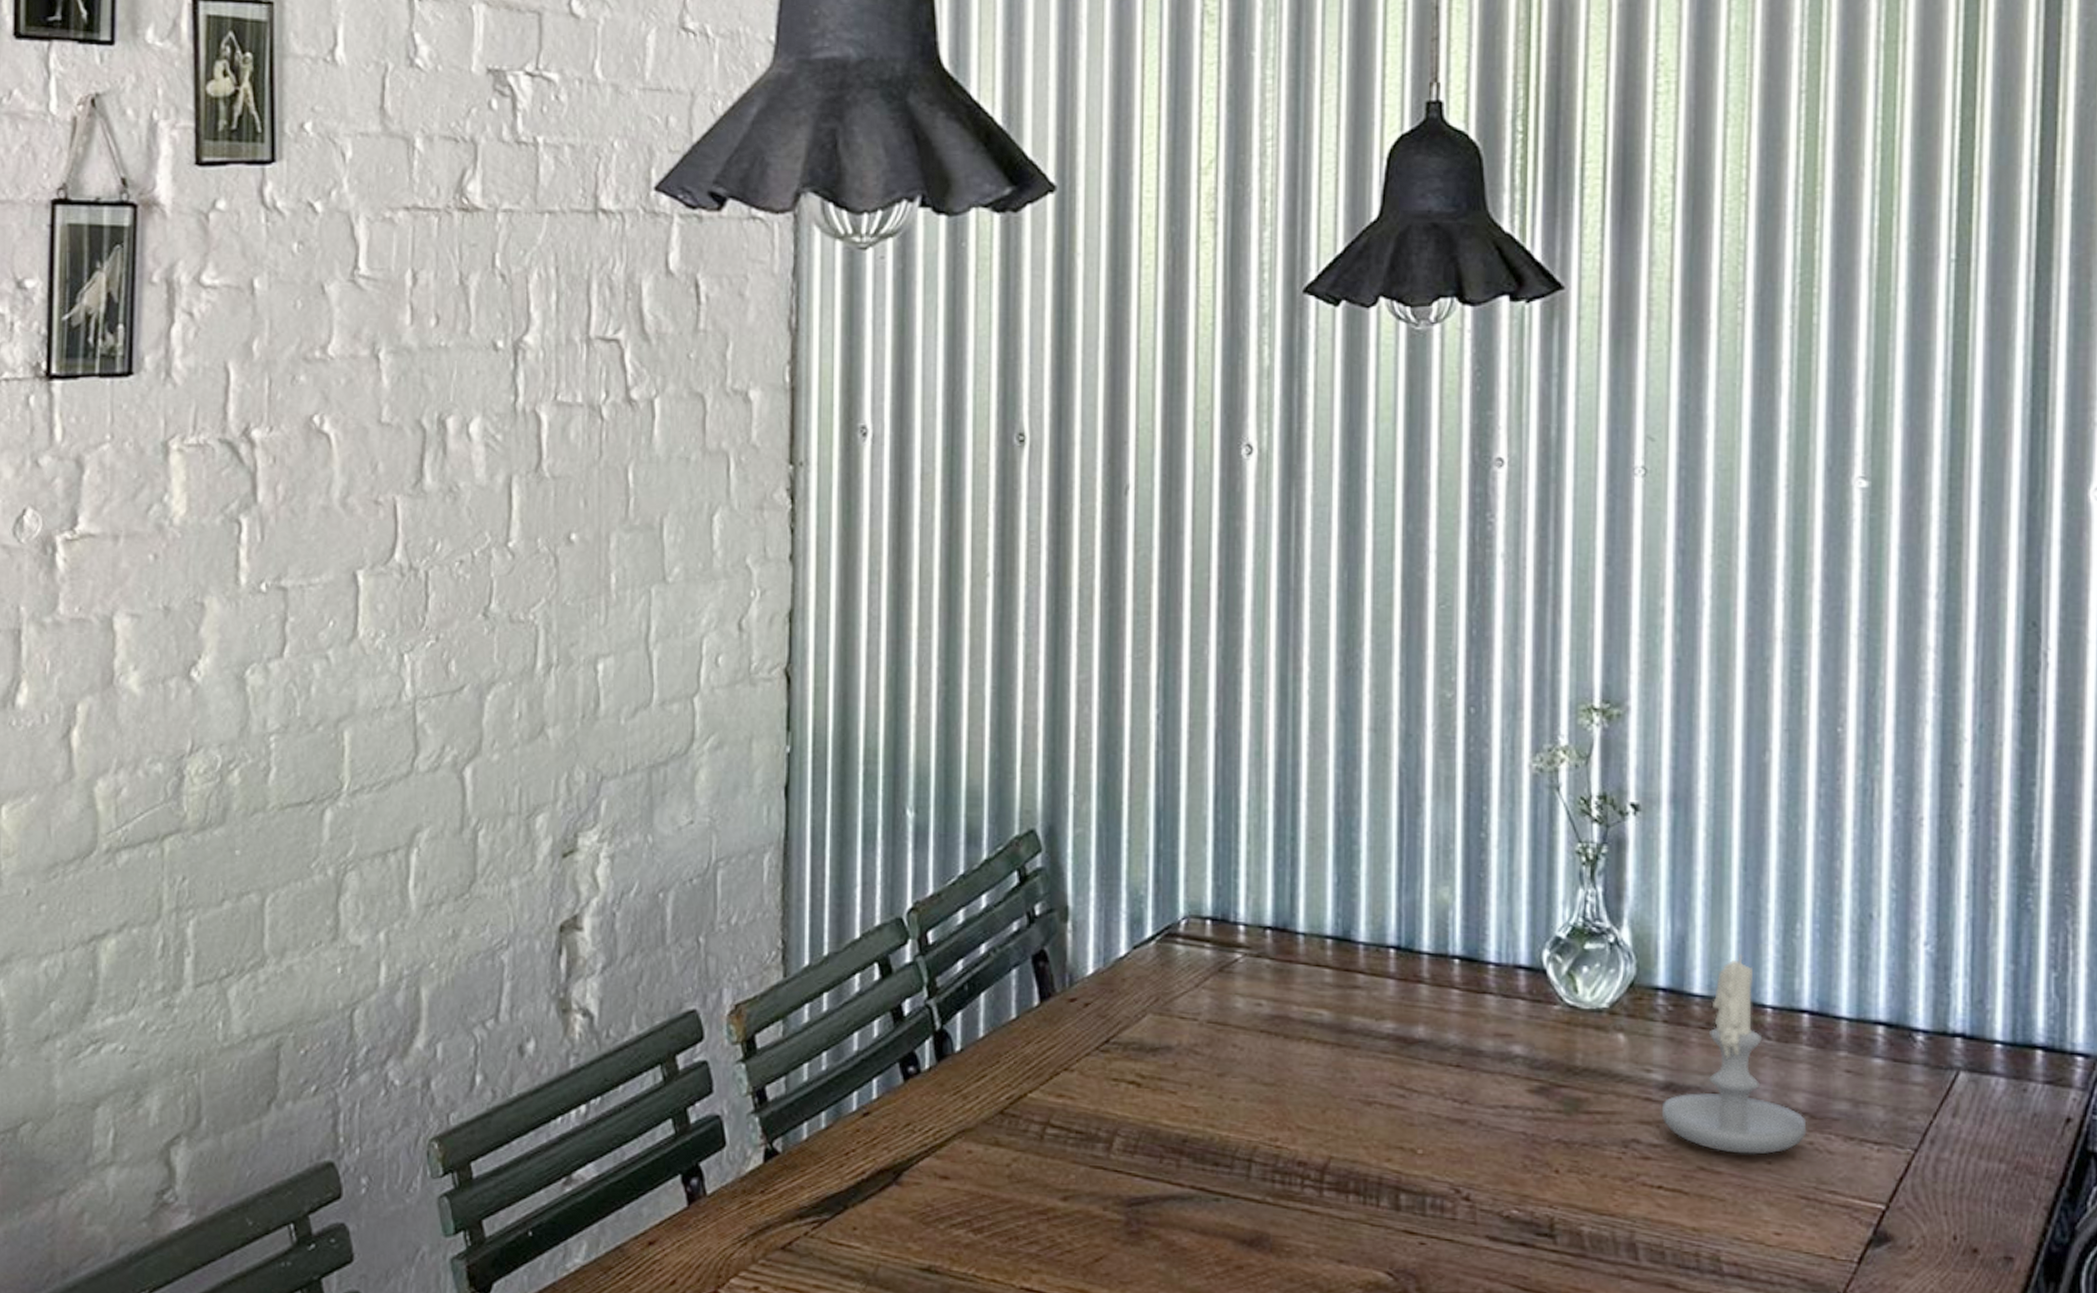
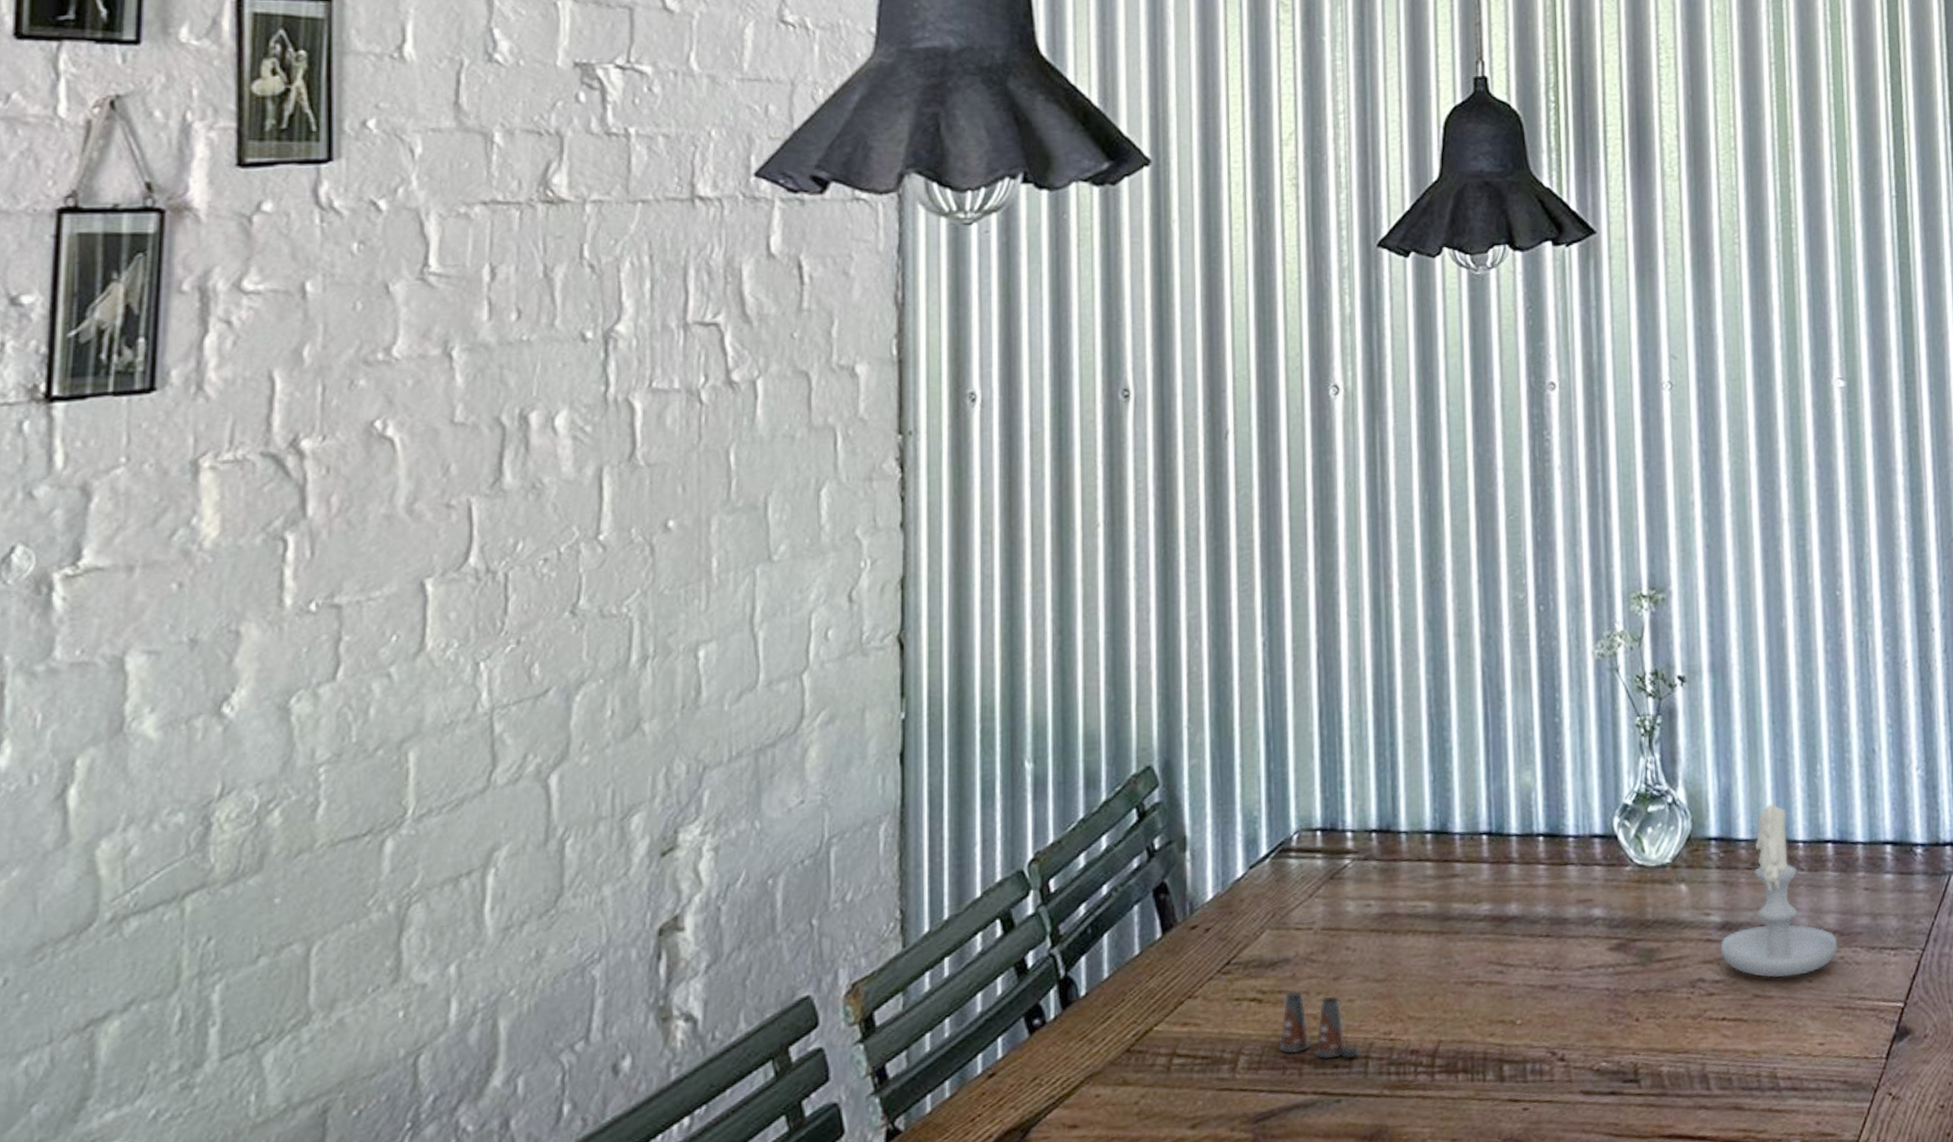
salt shaker: none [1157,1079,1242,1159] -> present [1279,990,1359,1059]

